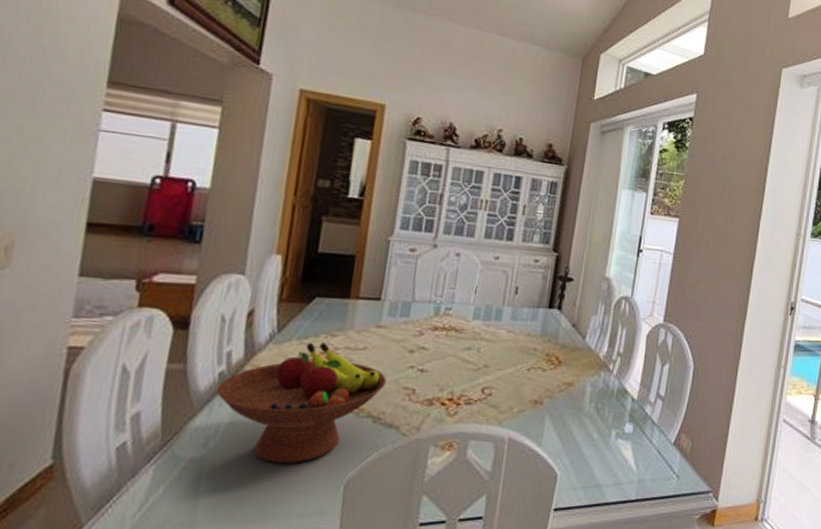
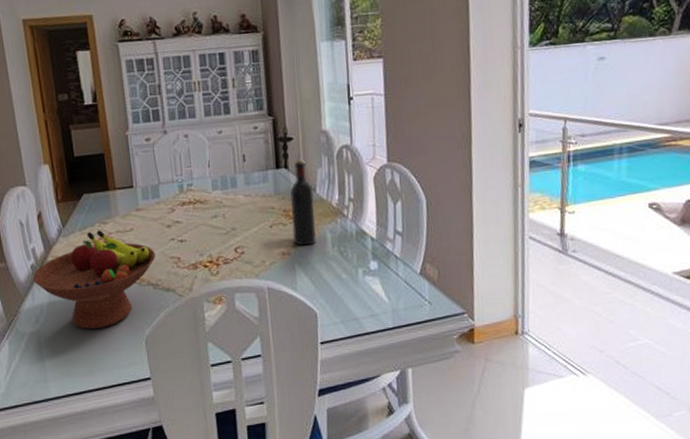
wine bottle: none [549,303,583,397] -> present [290,160,316,246]

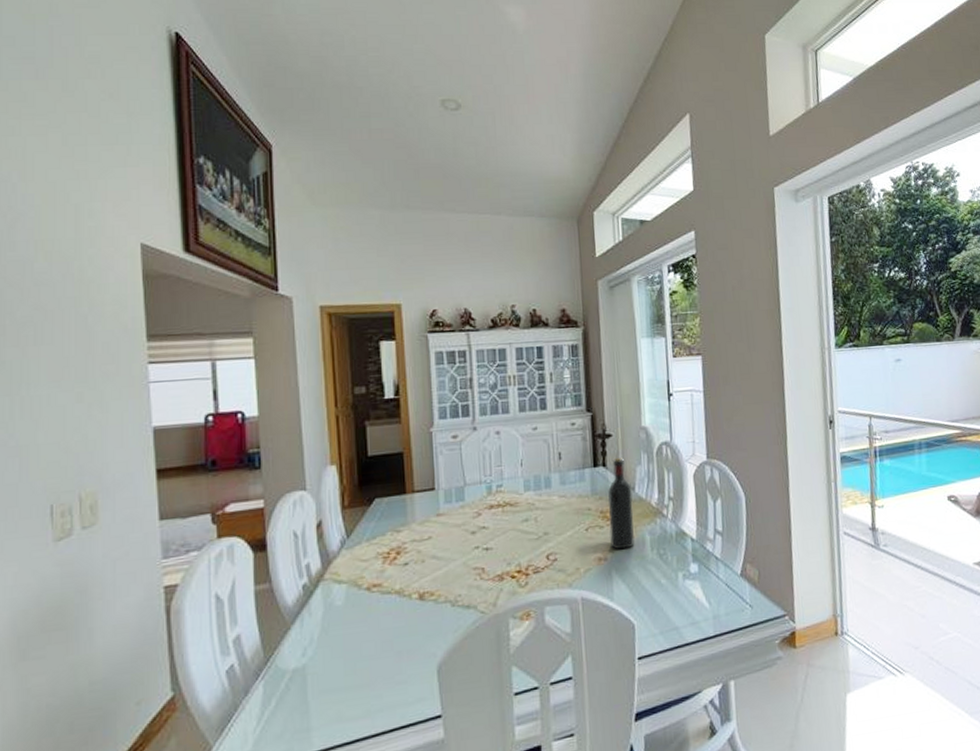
fruit bowl: present [32,230,156,330] -> none [303,539,456,660]

